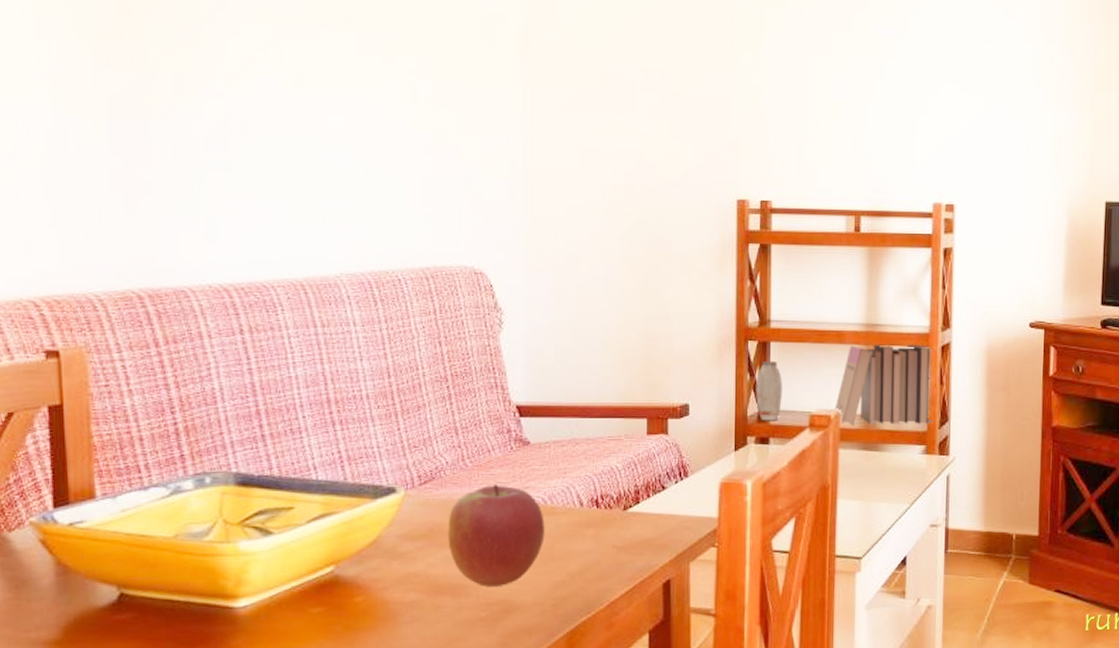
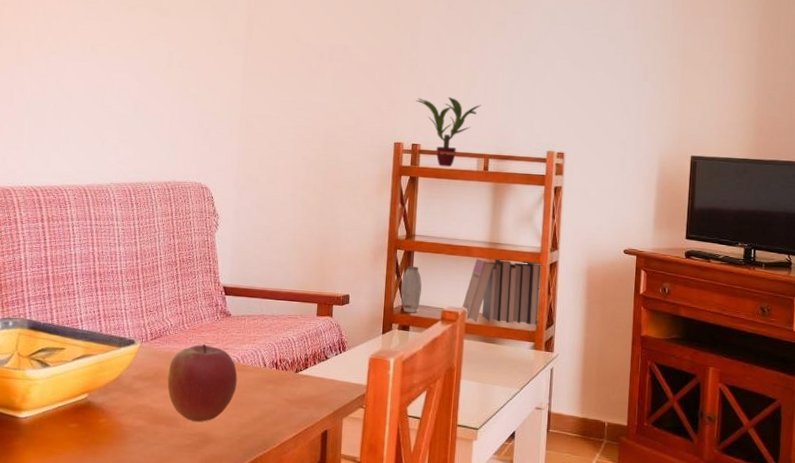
potted plant: none [762,136,848,230] -> present [416,96,481,167]

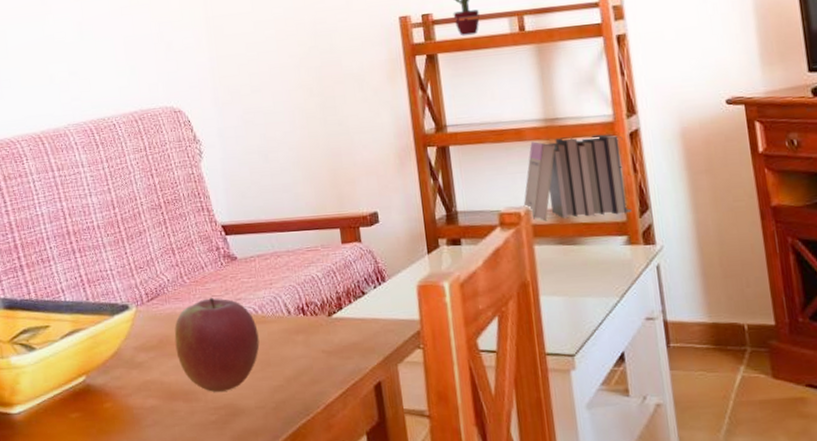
vase: present [401,266,422,313] -> none [440,164,469,223]

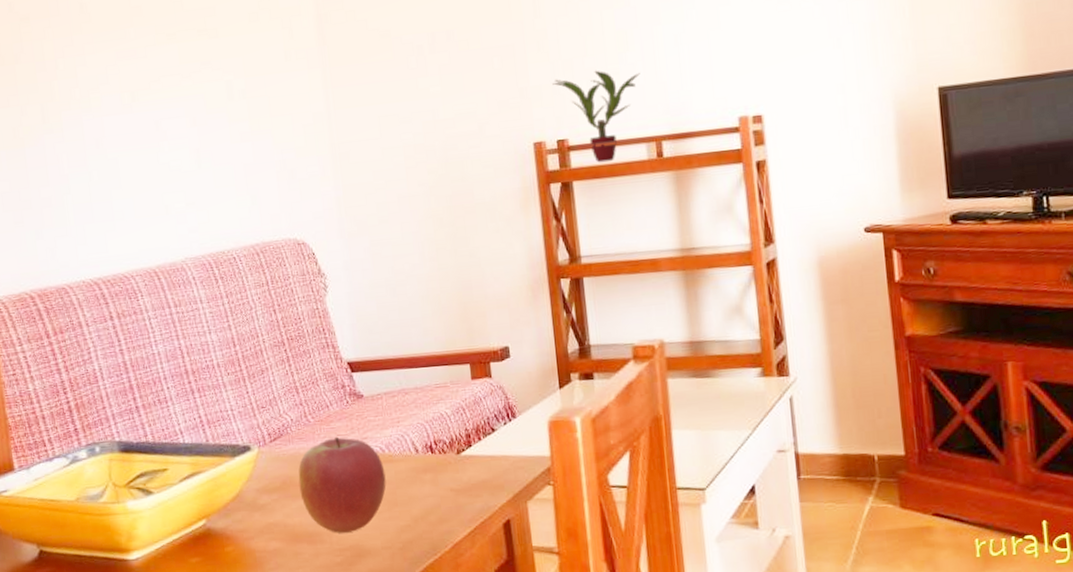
books: present [523,134,632,221] -> none [657,264,766,354]

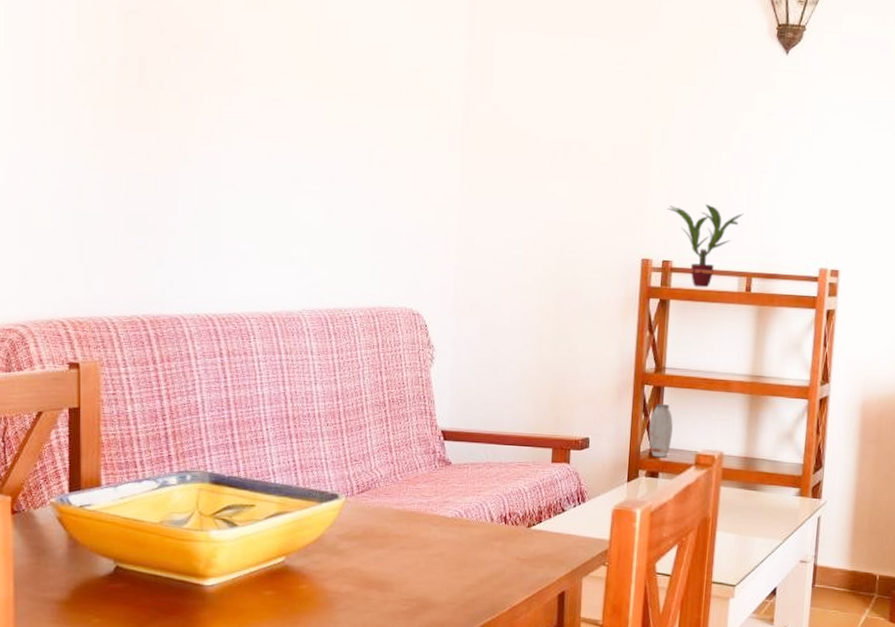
apple: present [298,436,386,533] -> none [378,497,460,585]
vase: none [573,296,602,357] -> present [648,404,673,458]

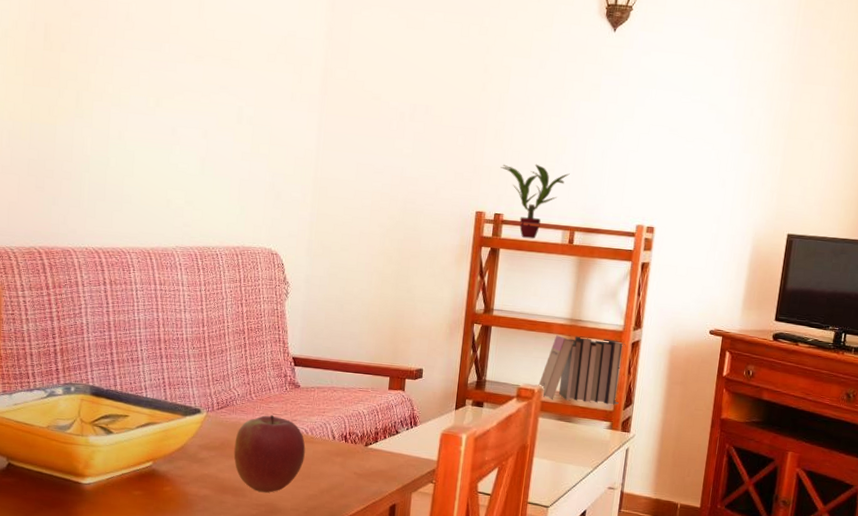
apple: none [378,497,460,585] -> present [233,414,306,493]
vase: present [648,404,673,458] -> none [476,341,499,390]
books: none [718,394,813,469] -> present [538,335,626,405]

